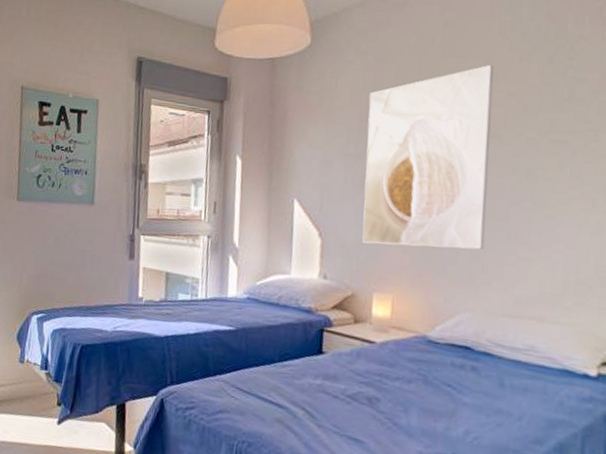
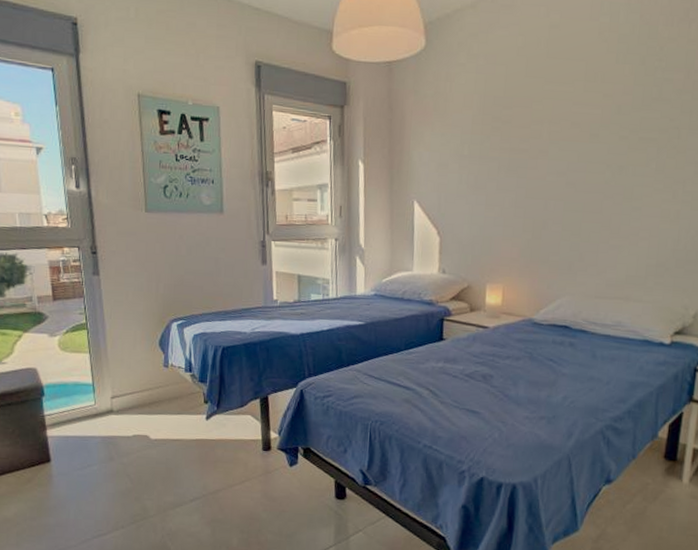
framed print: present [362,64,494,250] -> none [476,66,593,240]

